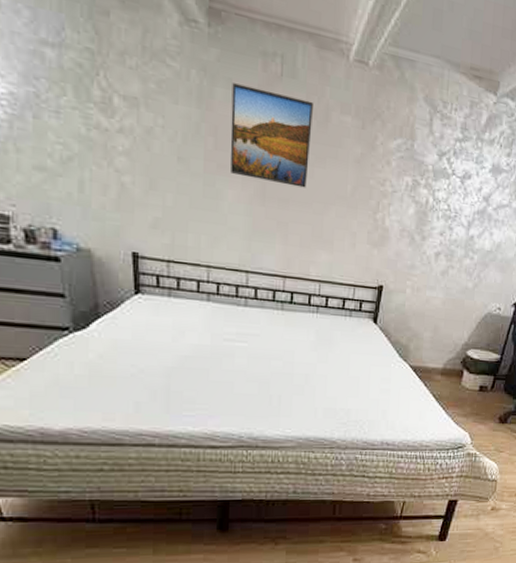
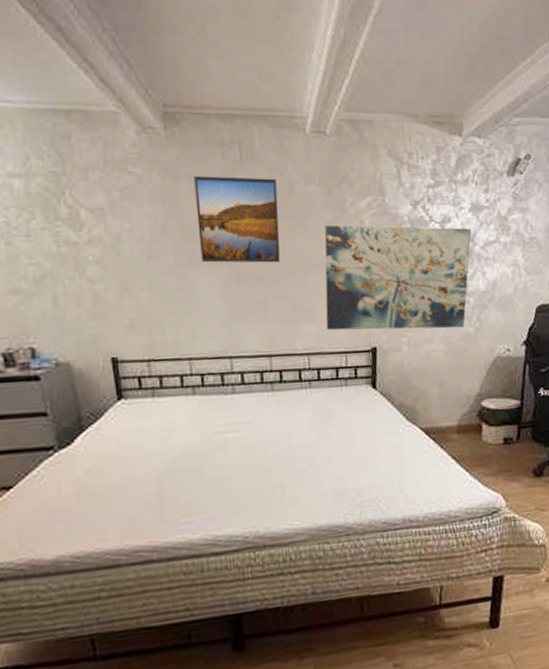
wall art: none [340,160,489,281] -> present [324,225,472,331]

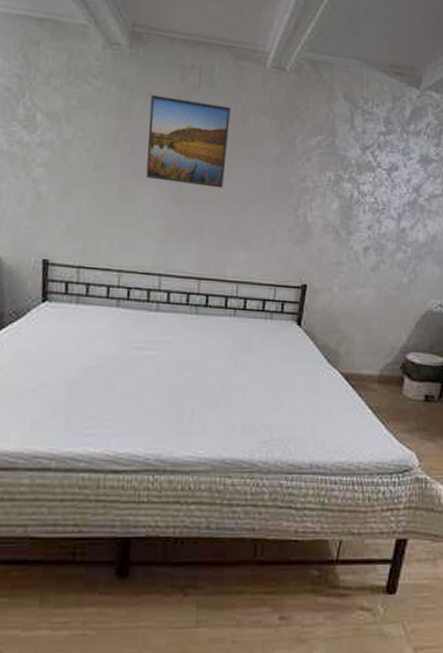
wall art: present [324,225,472,331] -> none [259,158,418,277]

